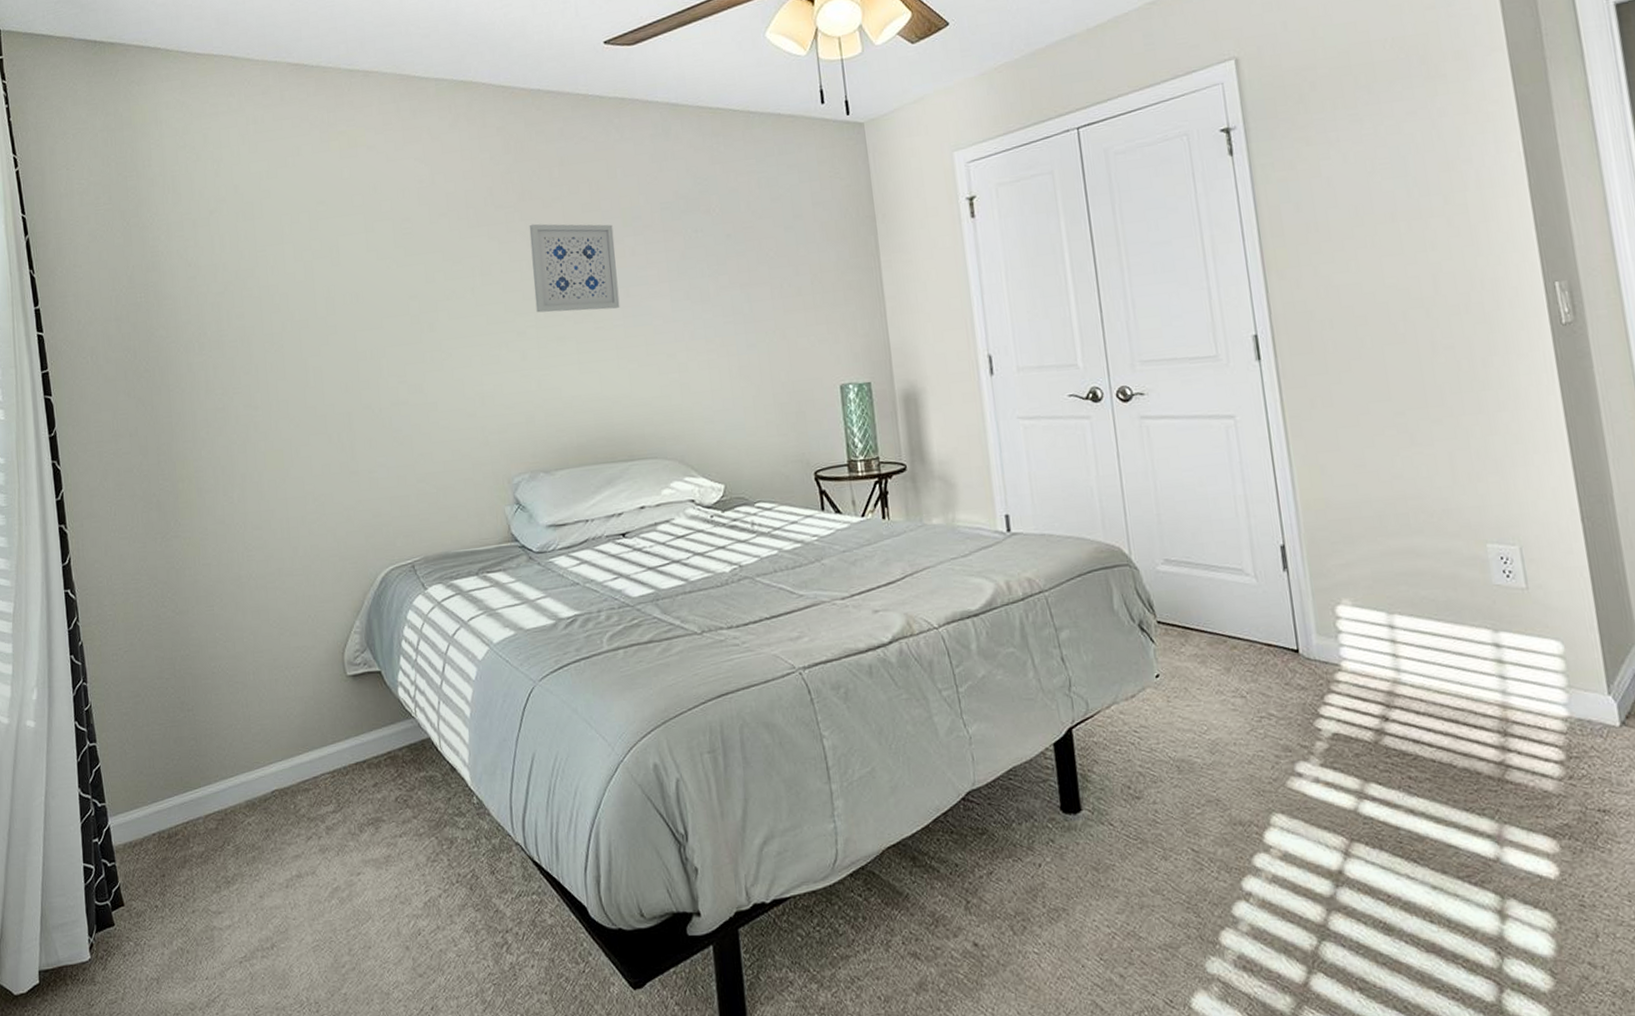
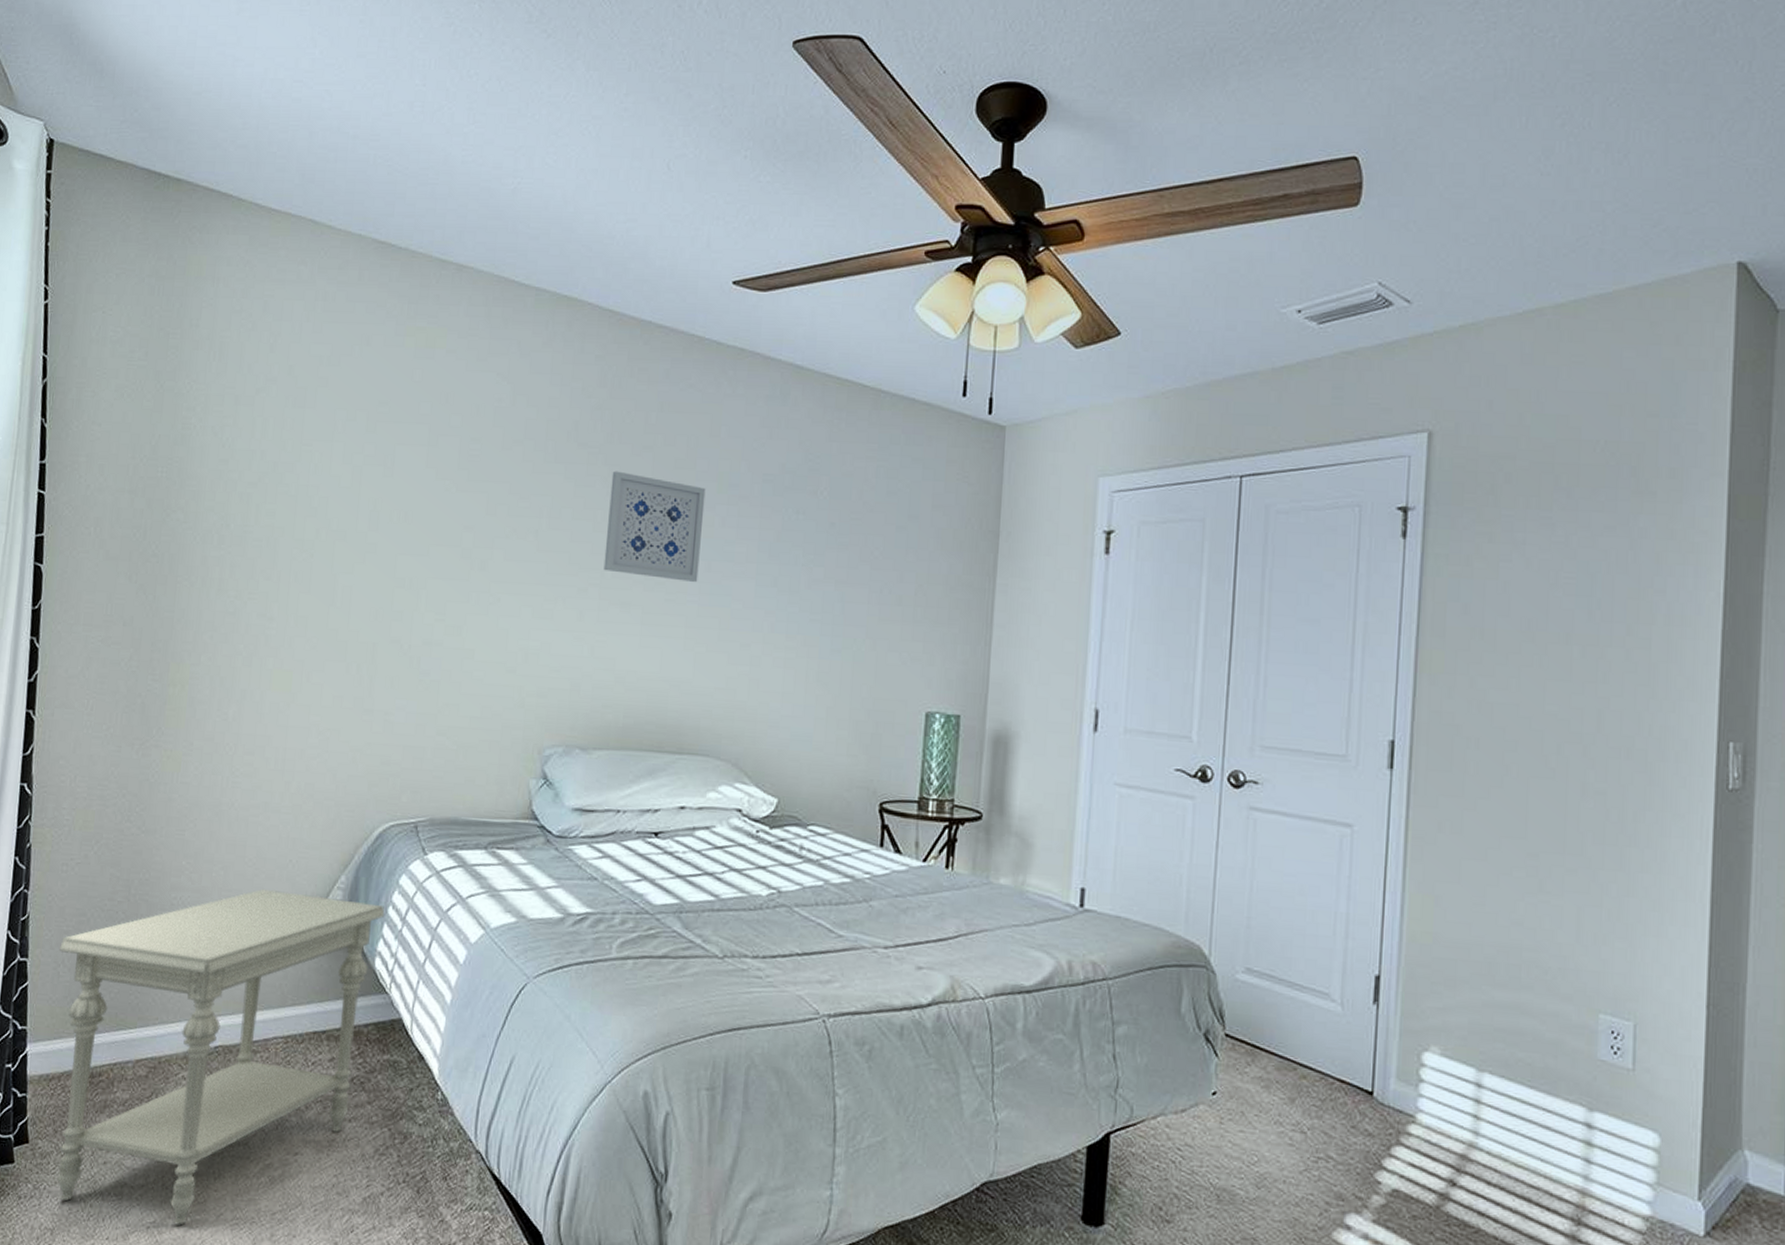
side table: none [122,640,400,957] -> present [56,889,385,1227]

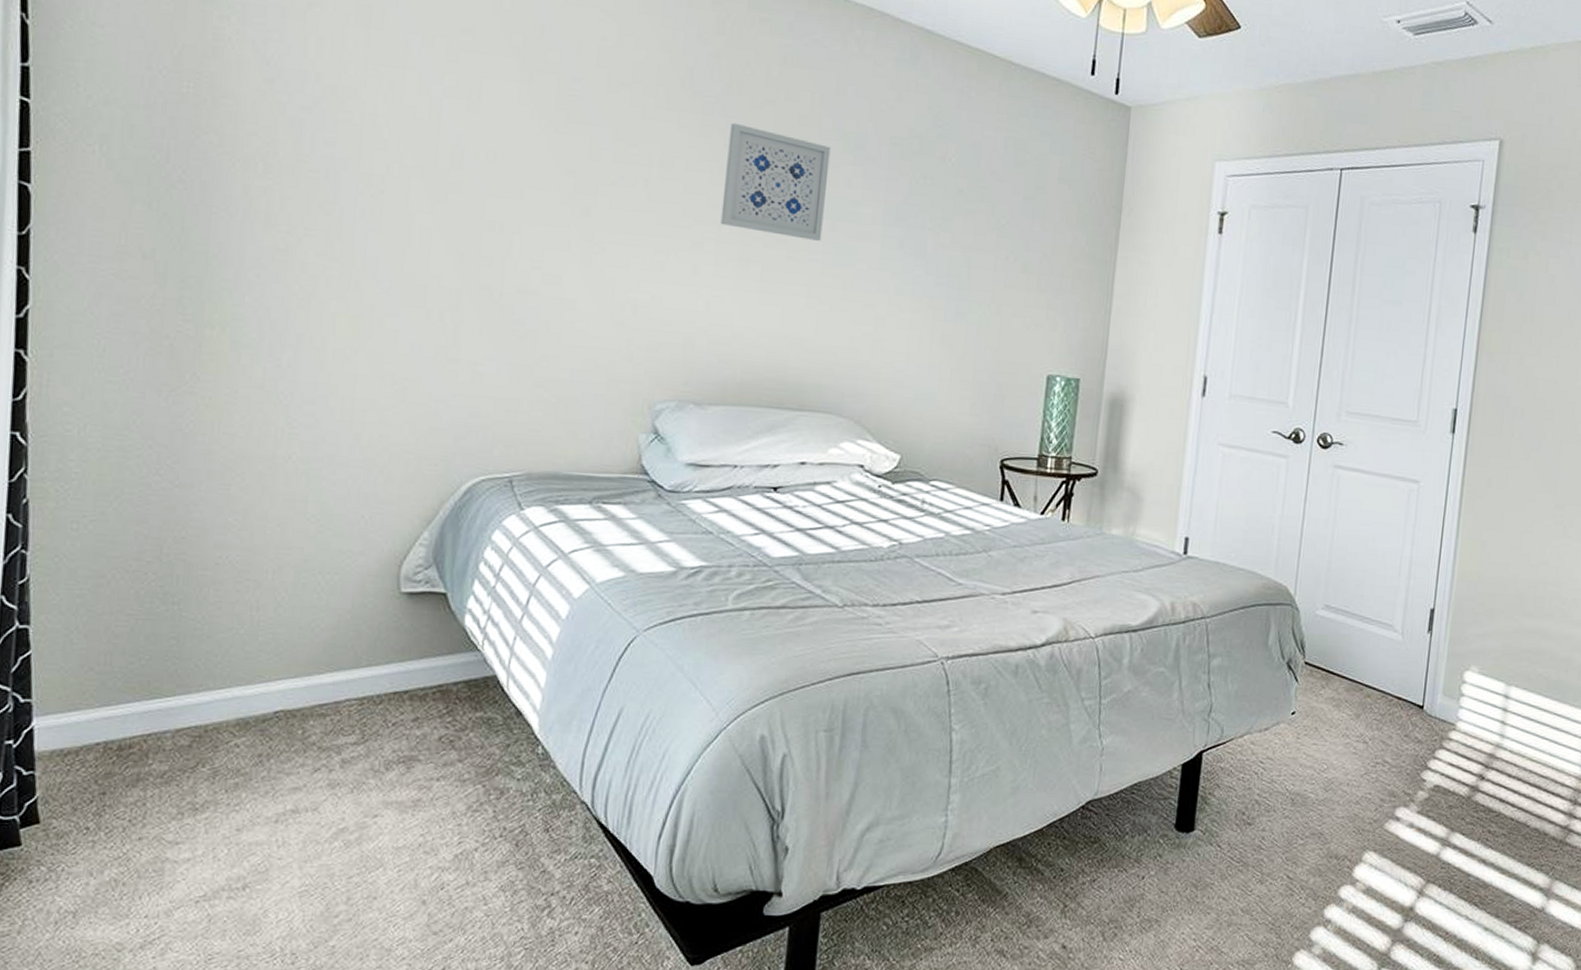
side table: present [56,889,385,1227] -> none [72,546,476,898]

